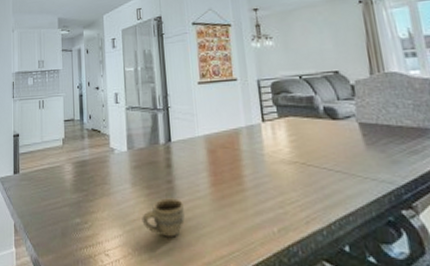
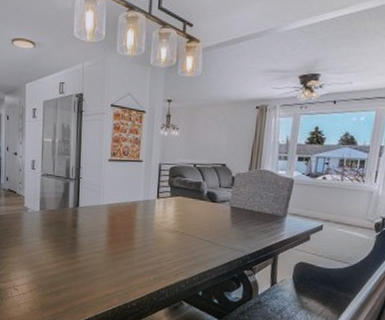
cup: present [142,198,185,237] -> none [47,250,84,279]

